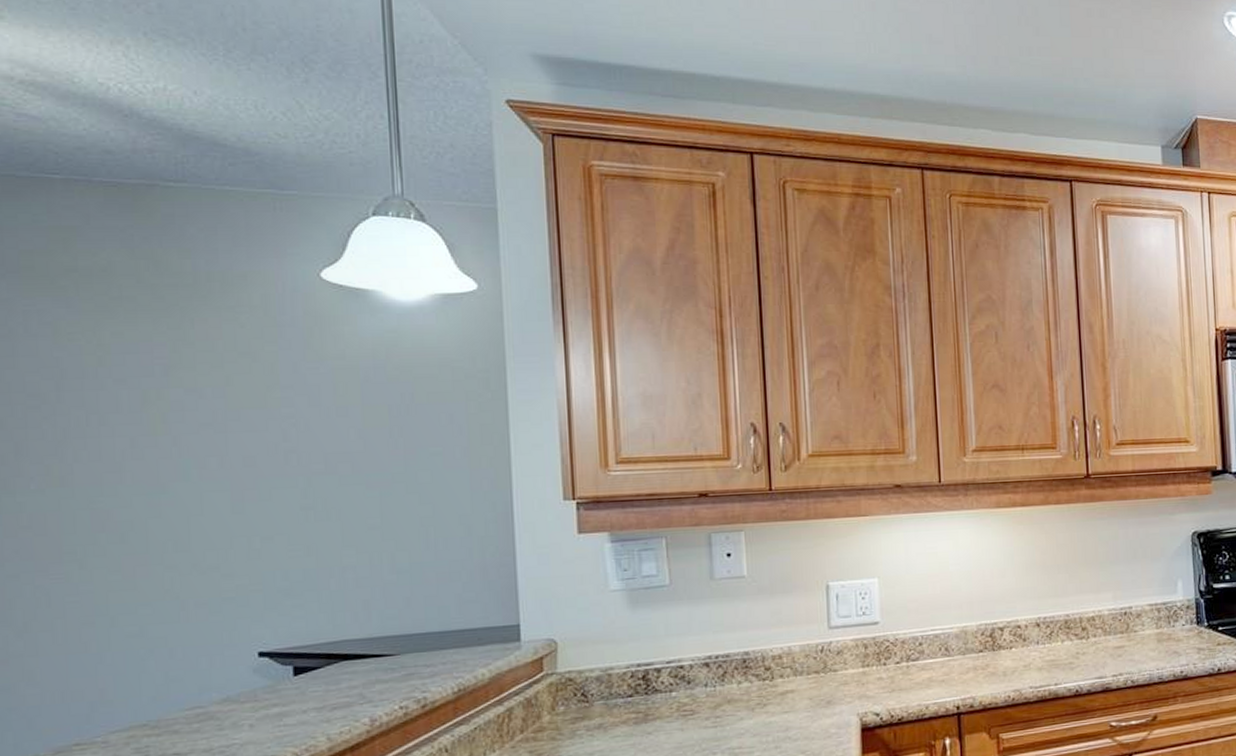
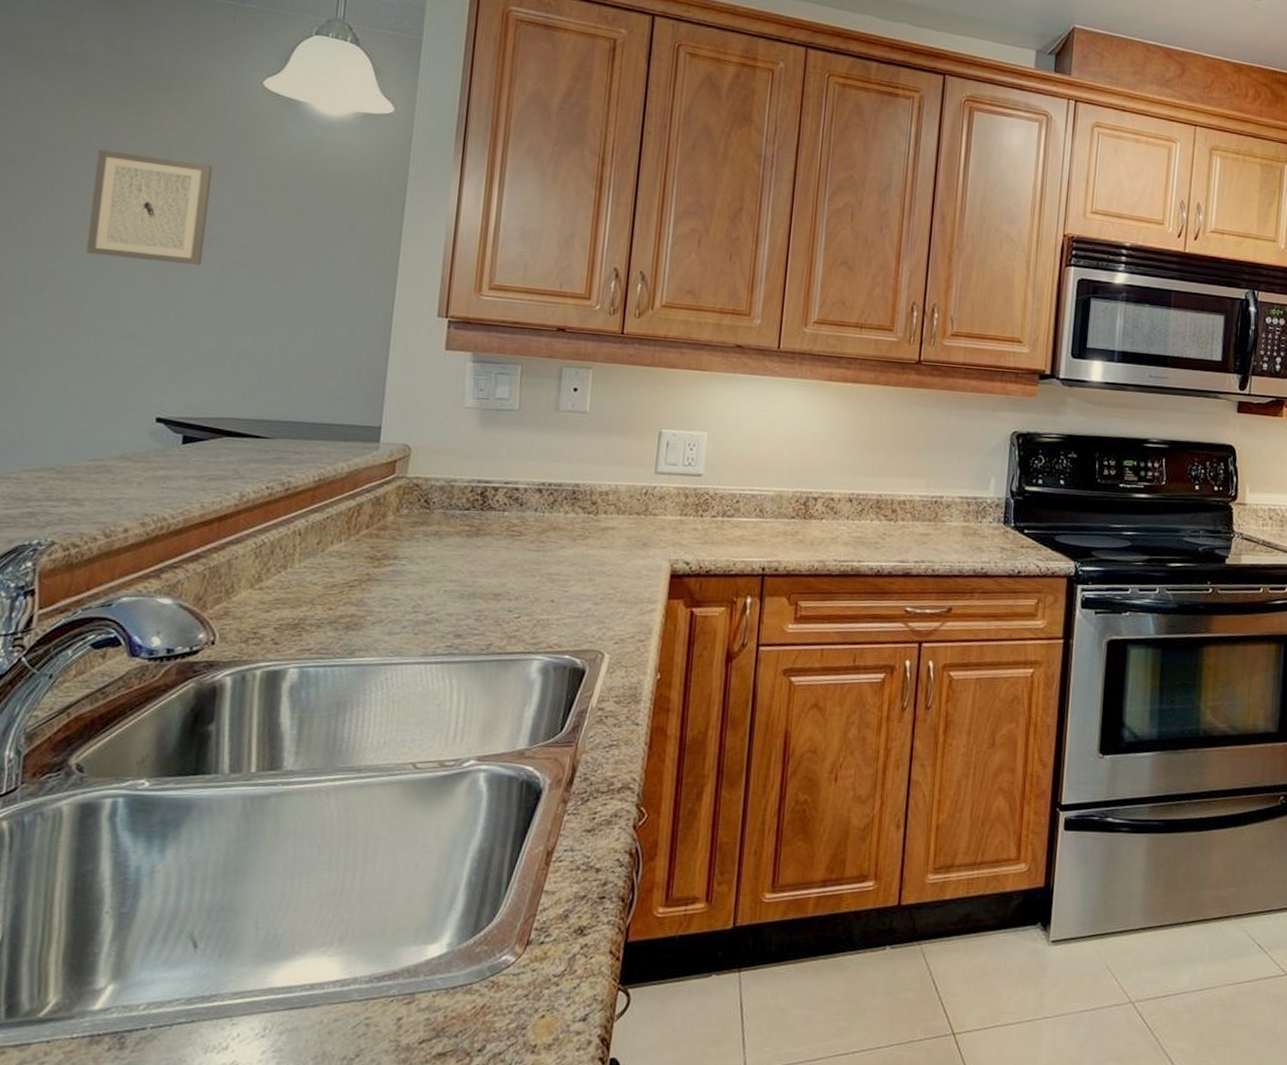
wall art: none [137,370,283,487] -> present [86,150,213,266]

